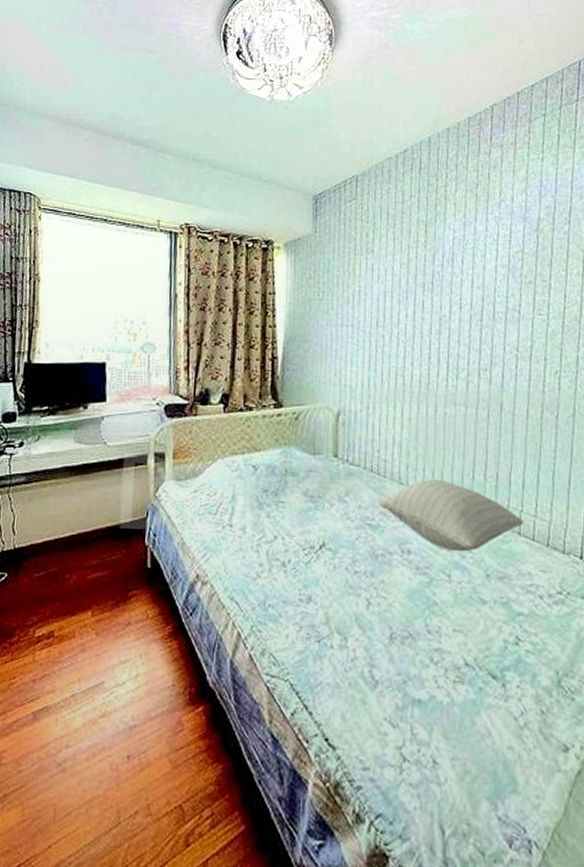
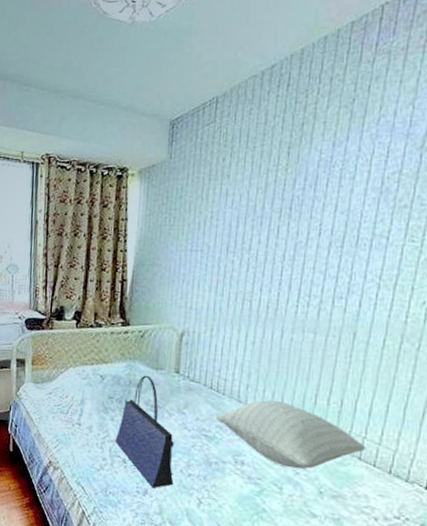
tote bag: none [272,461,340,594] -> present [114,375,174,489]

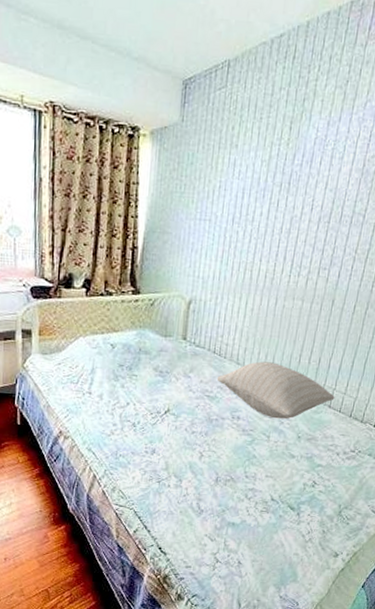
tote bag: present [114,375,174,489] -> none [125,342,180,447]

